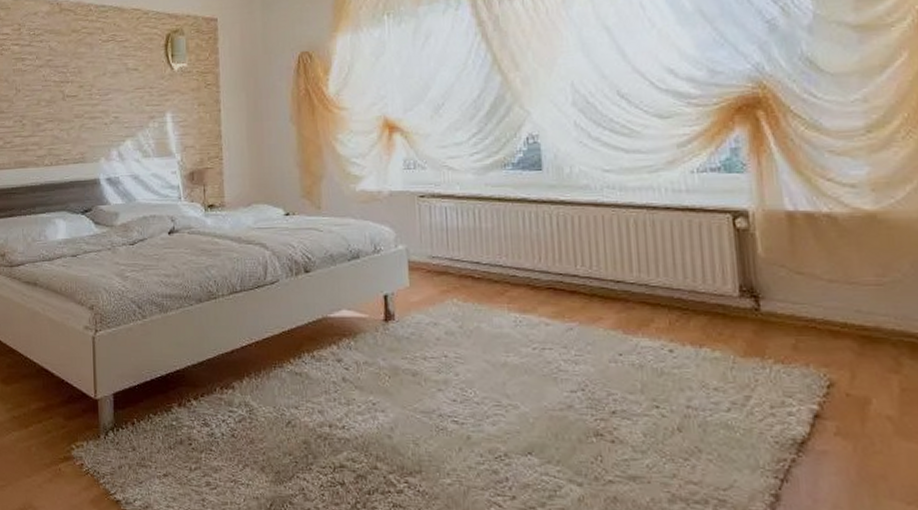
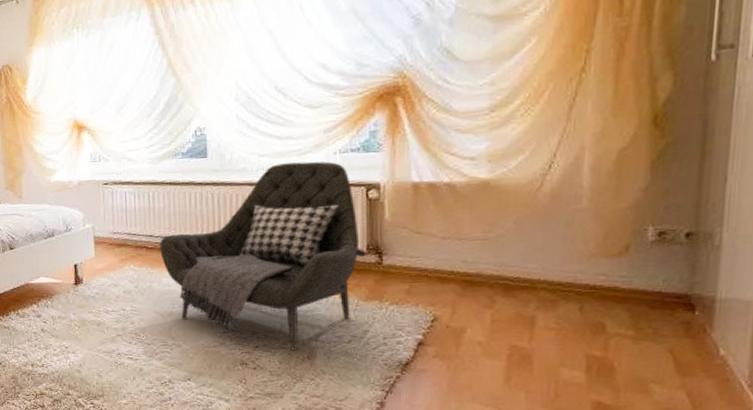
armchair: none [488,180,741,419] -> present [160,161,367,350]

